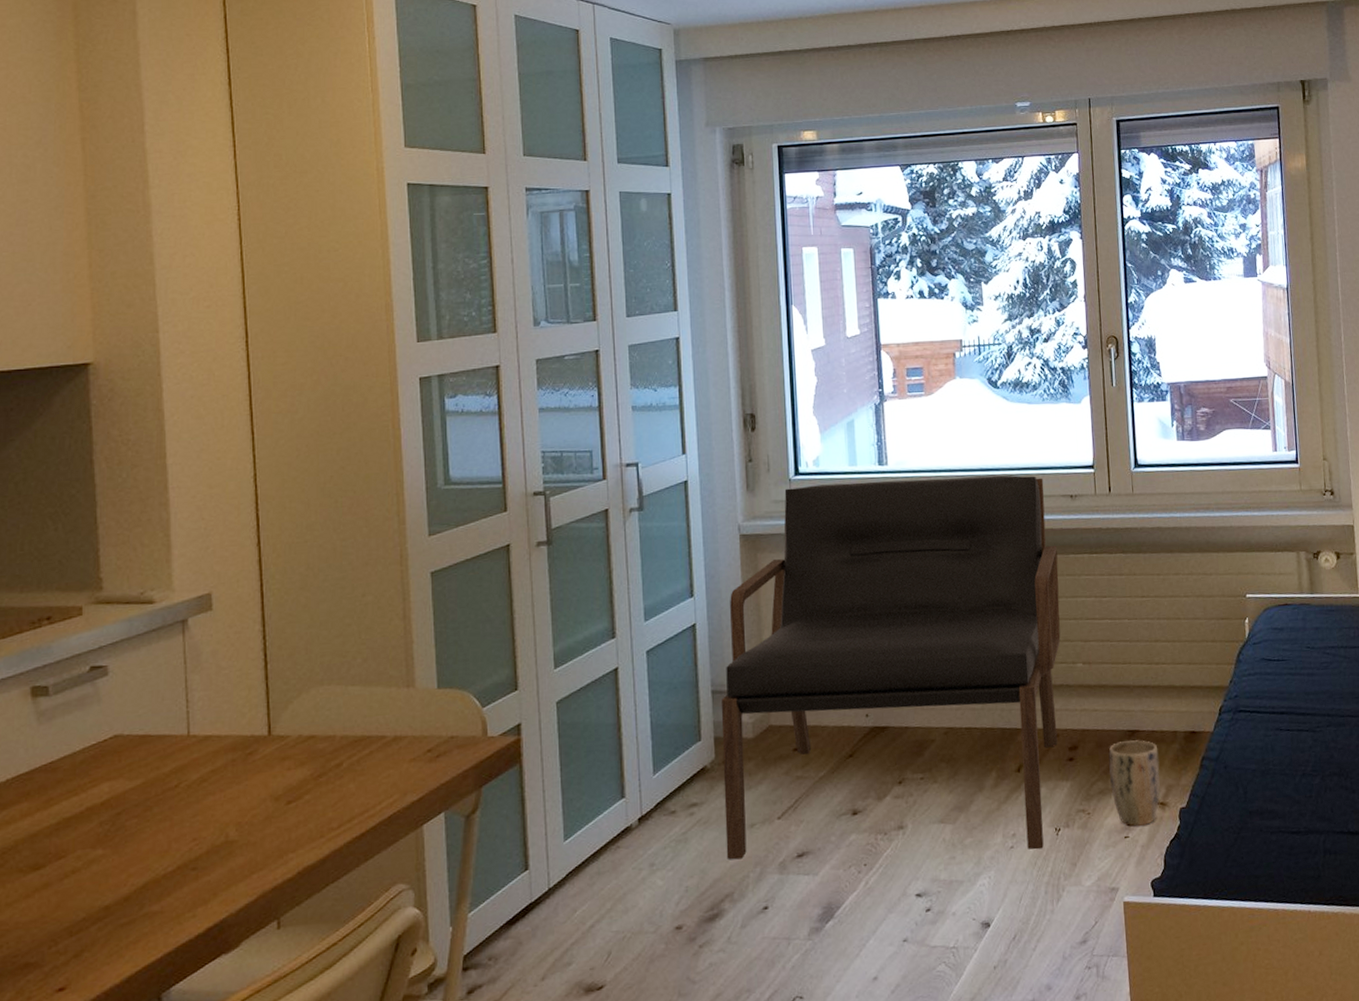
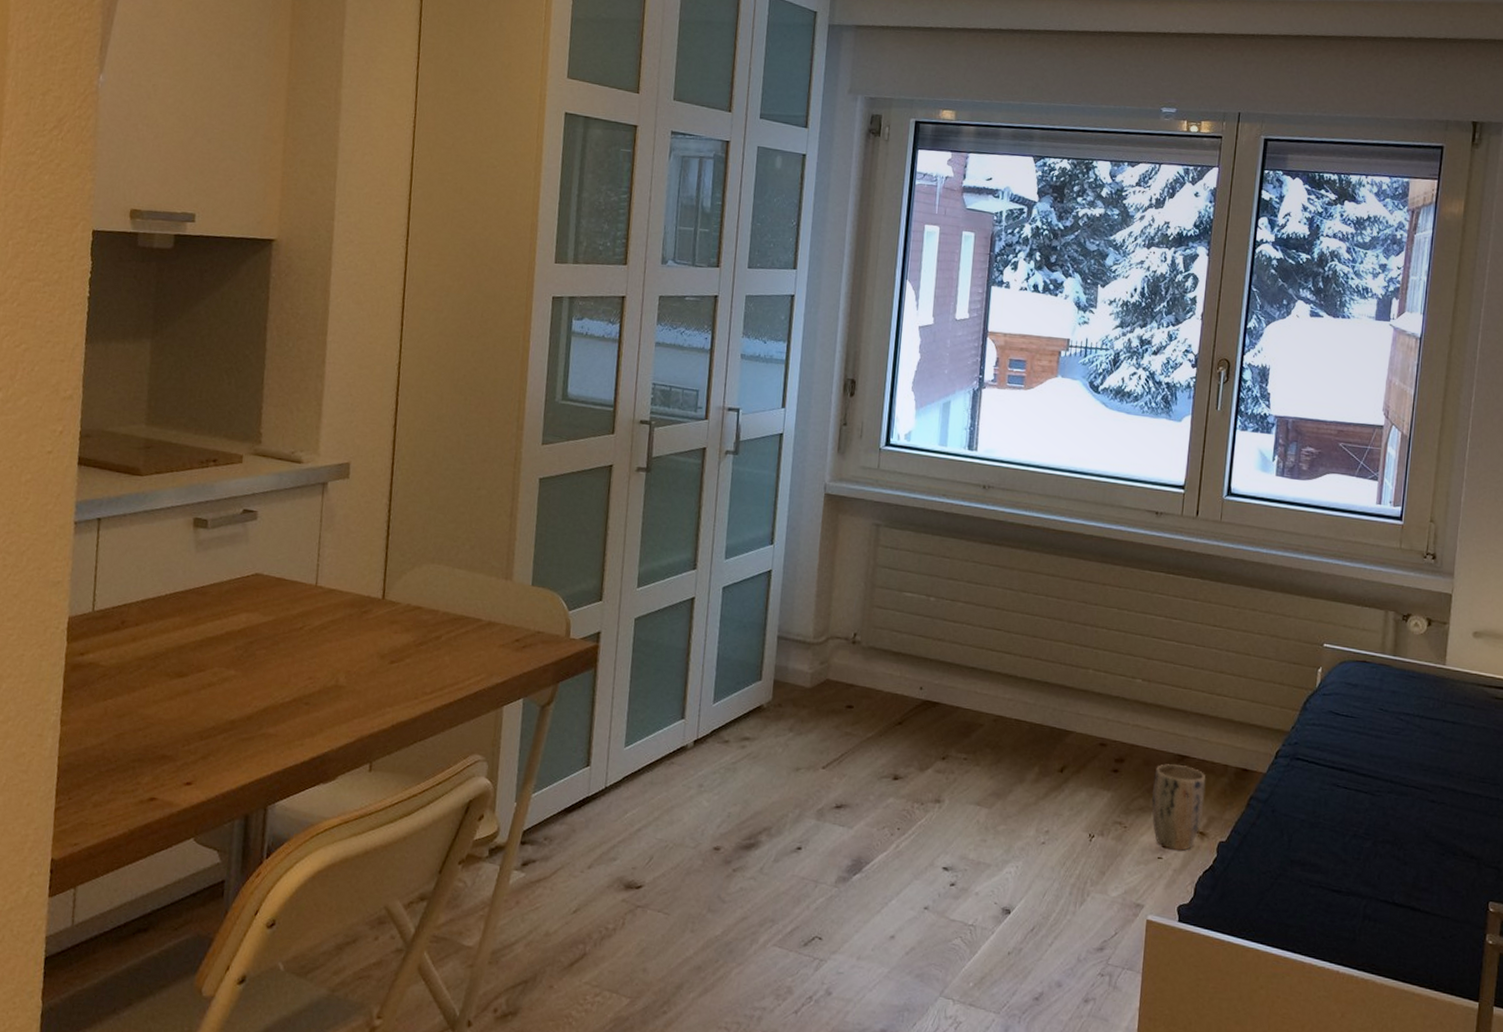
bench: present [721,475,1061,860] -> none [770,457,1134,851]

